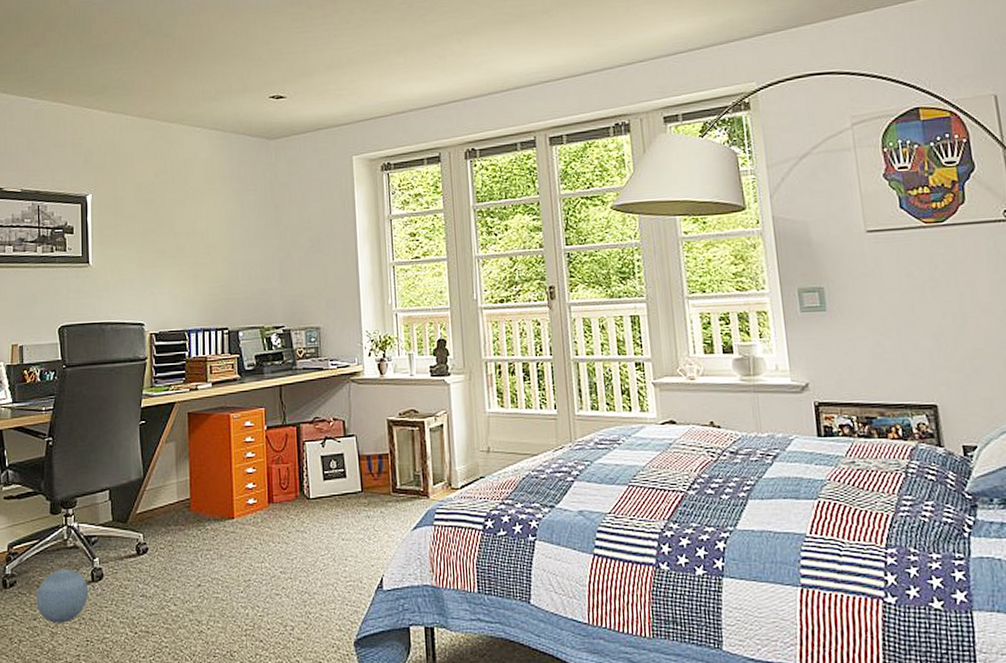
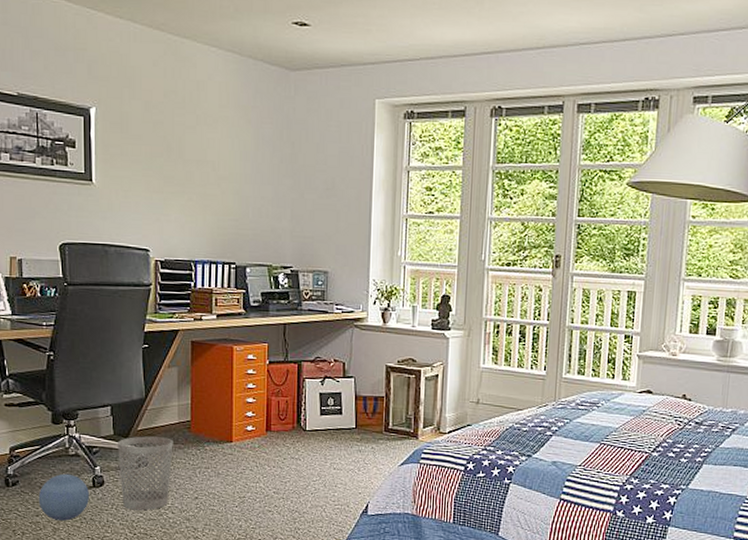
wastebasket: none [117,519,173,605] -> present [118,436,173,511]

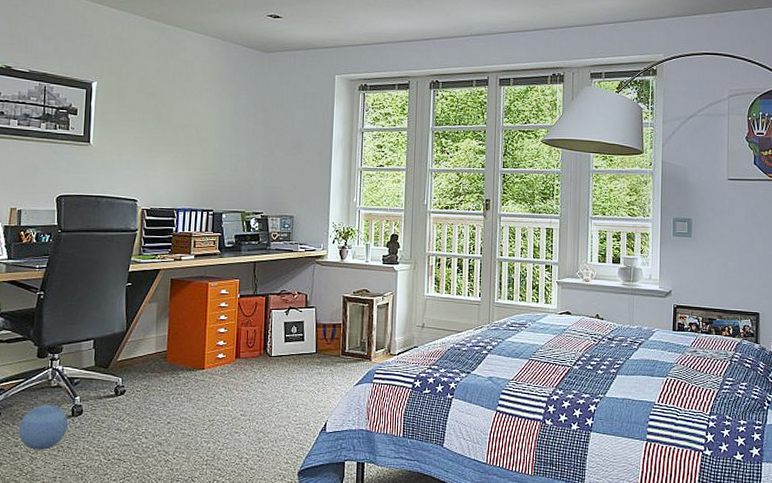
wastebasket: present [118,436,173,511] -> none [97,366,150,437]

